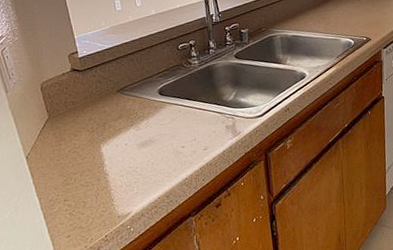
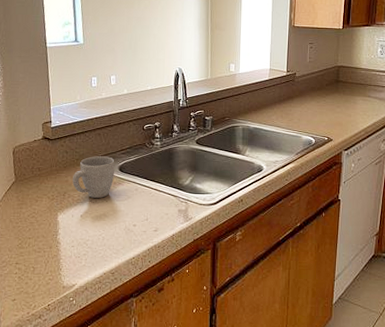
mug: none [110,81,155,125] -> present [72,156,115,198]

